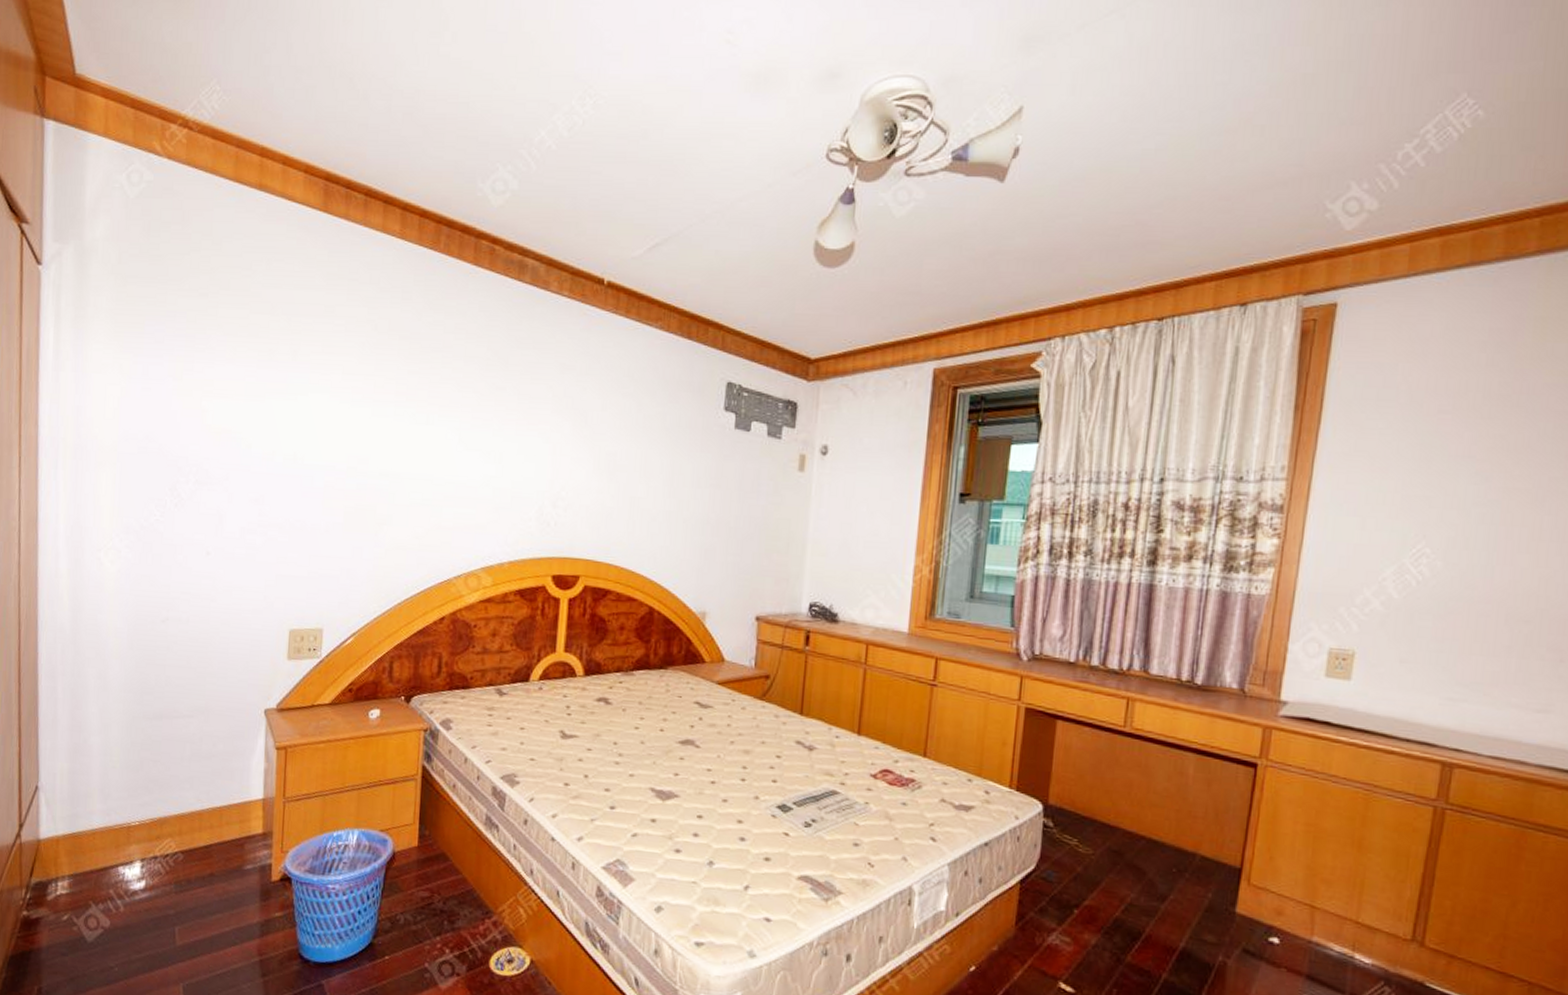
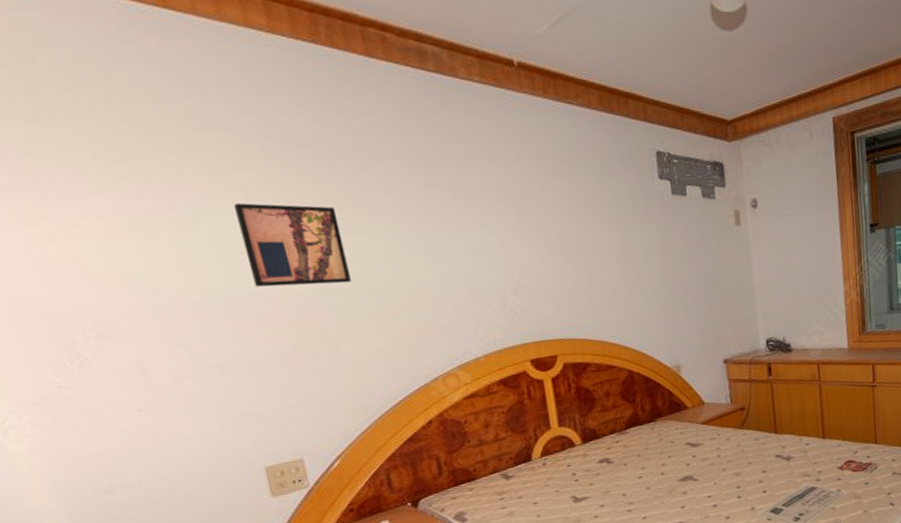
wall art: none [328,382,412,469] -> present [233,202,351,287]

